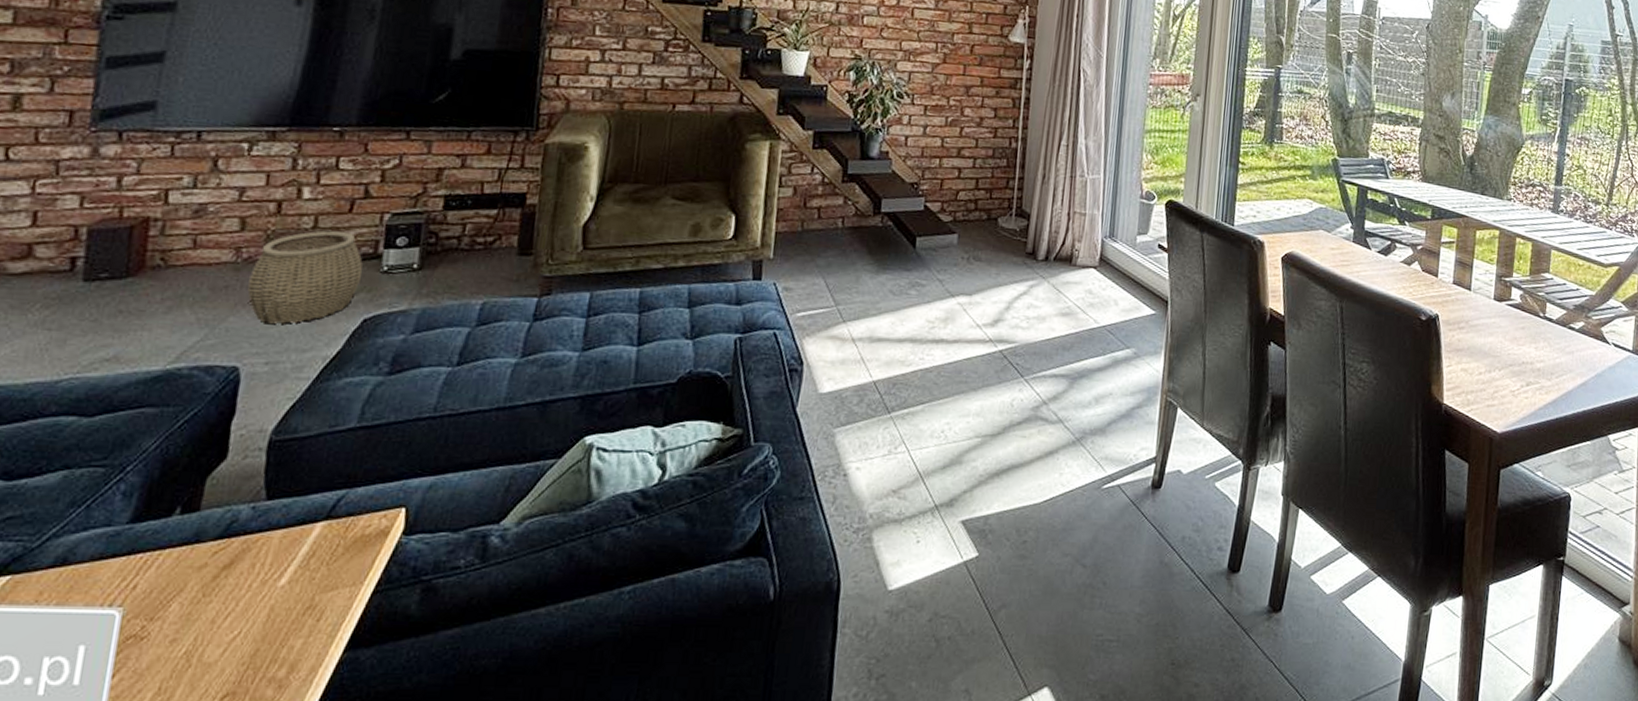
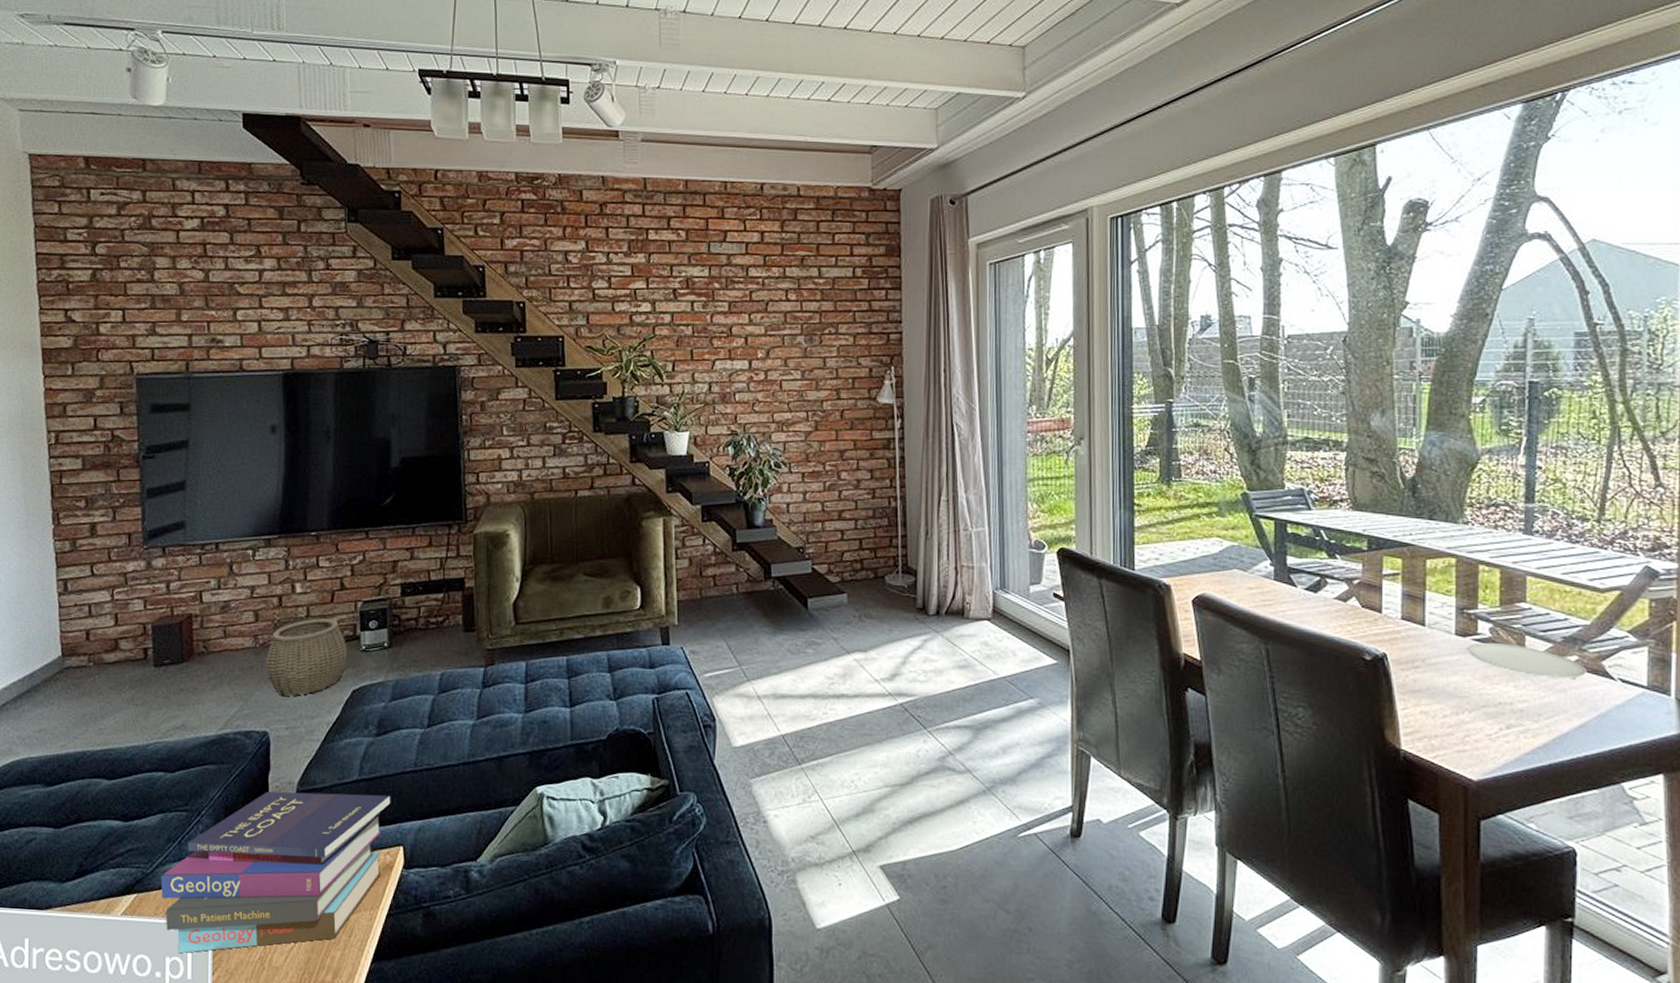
books: none [49,441,397,652] -> present [160,791,391,954]
plate: none [1501,307,1590,342] -> present [1467,642,1587,678]

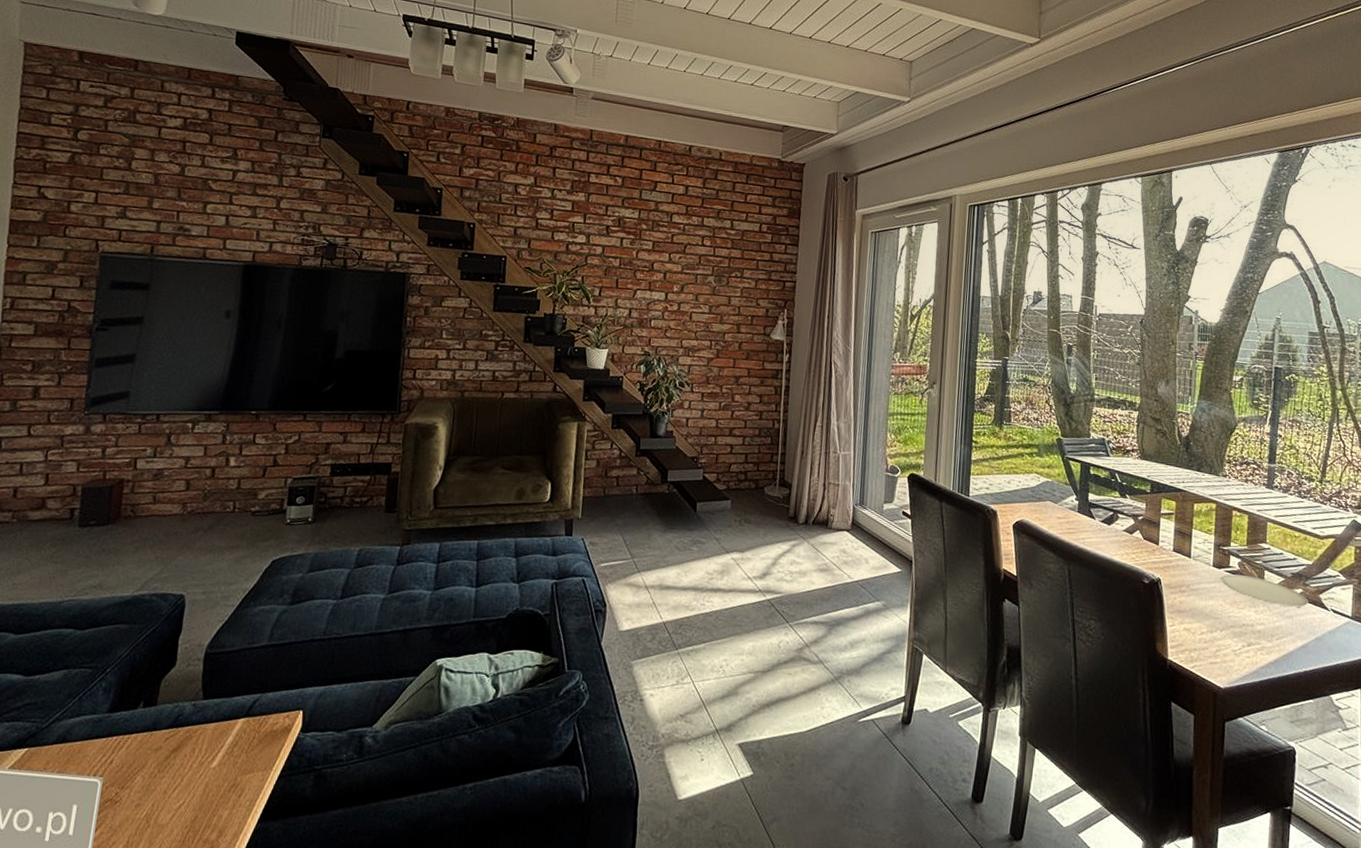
books: present [160,791,391,954] -> none [53,652,297,809]
woven basket: present [266,618,347,697] -> none [190,491,272,563]

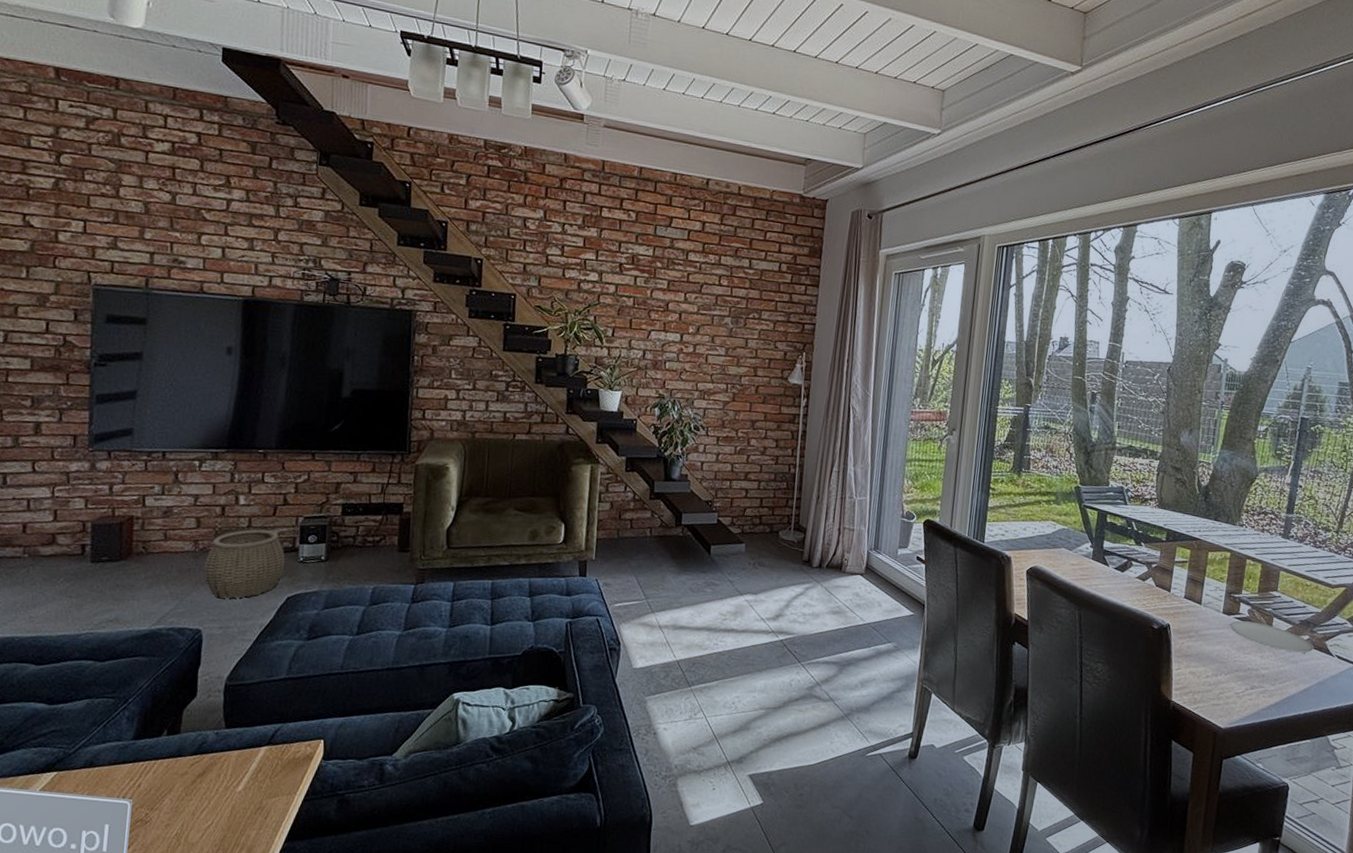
woven basket: none [190,491,272,563] -> present [204,529,285,599]

